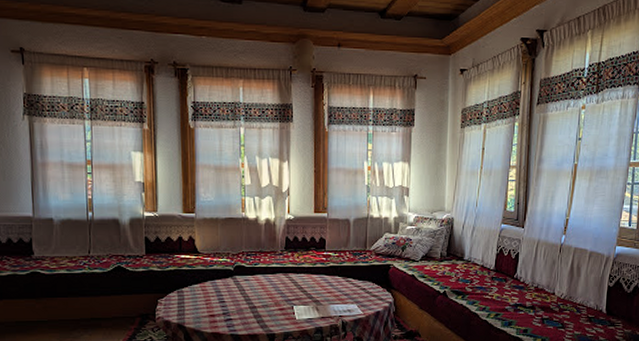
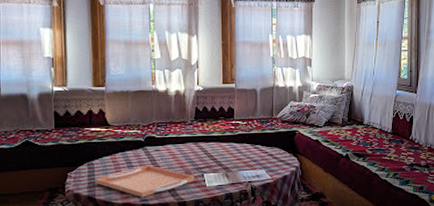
serving tray: none [184,295,285,327] -> present [95,165,195,197]

